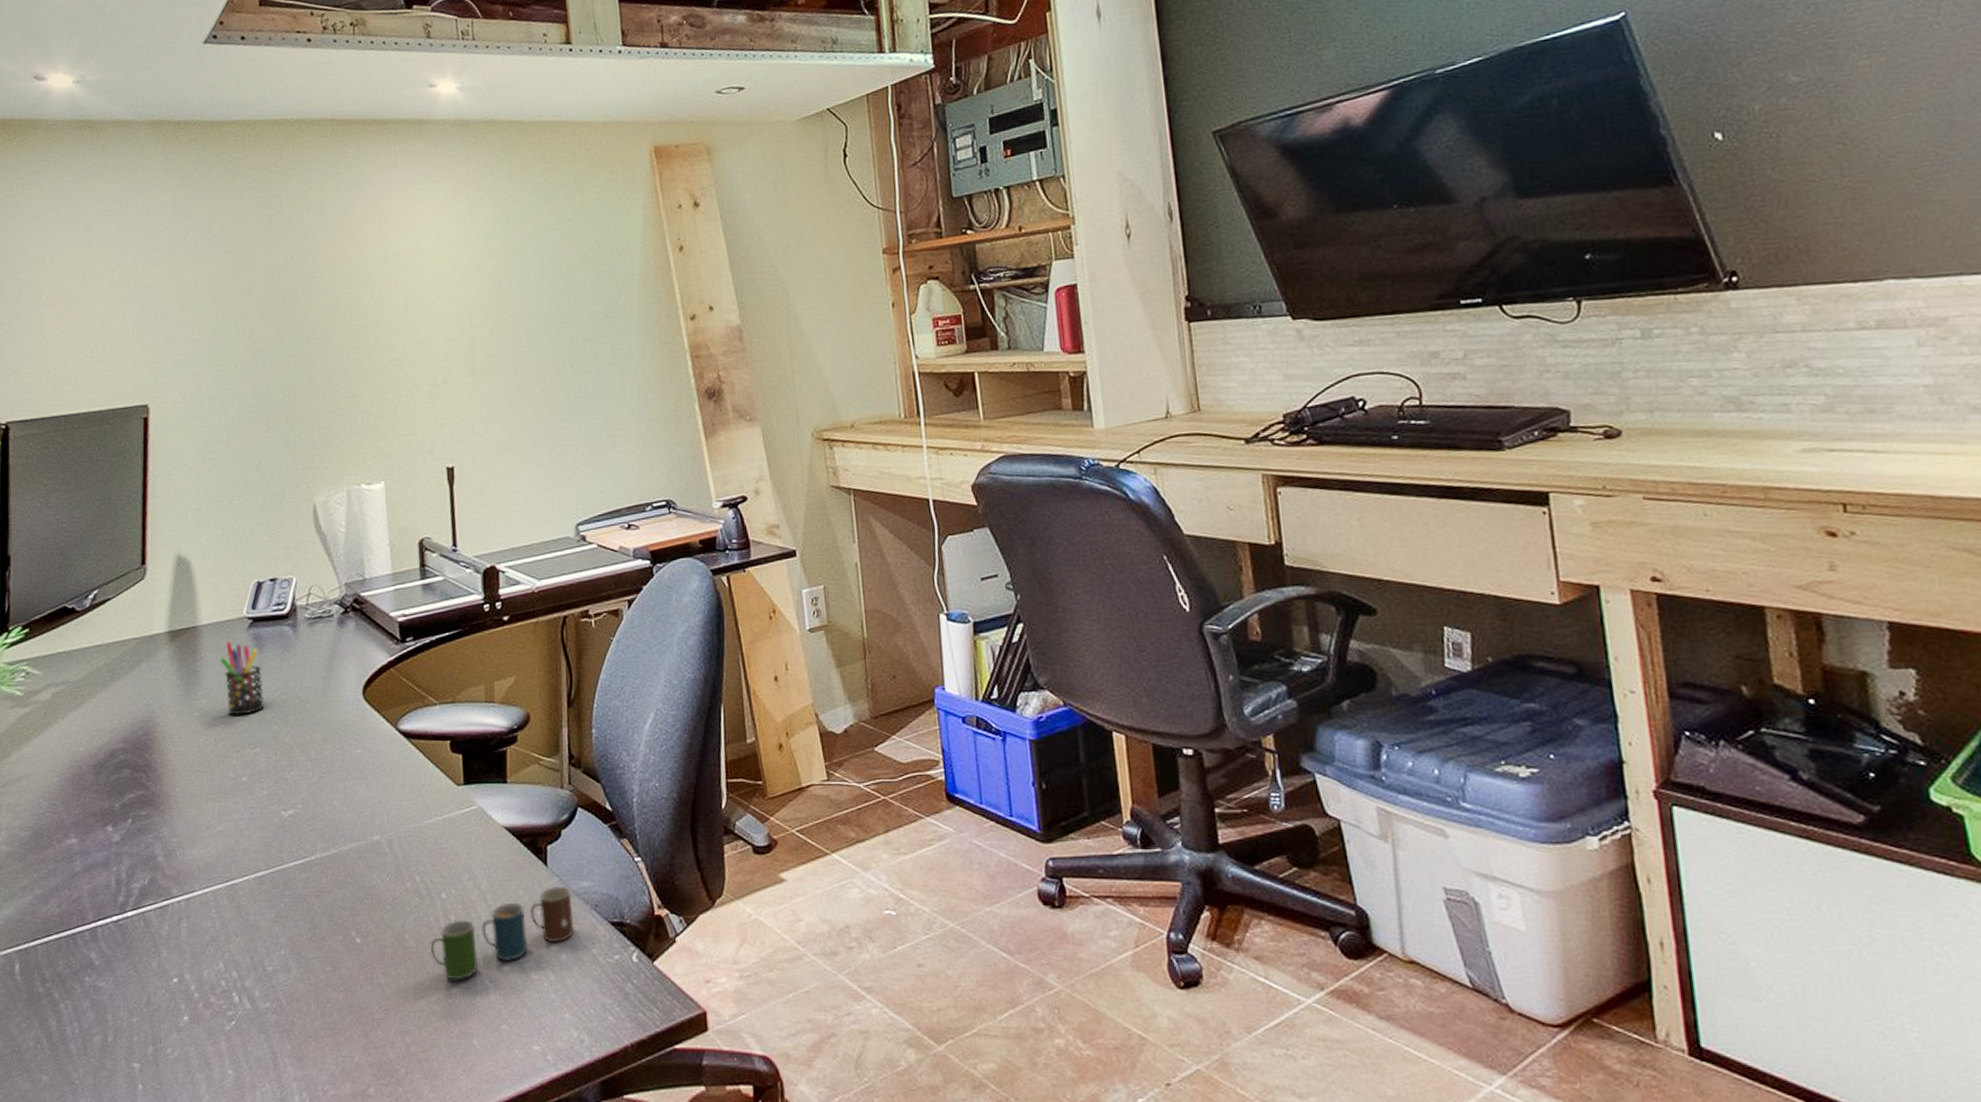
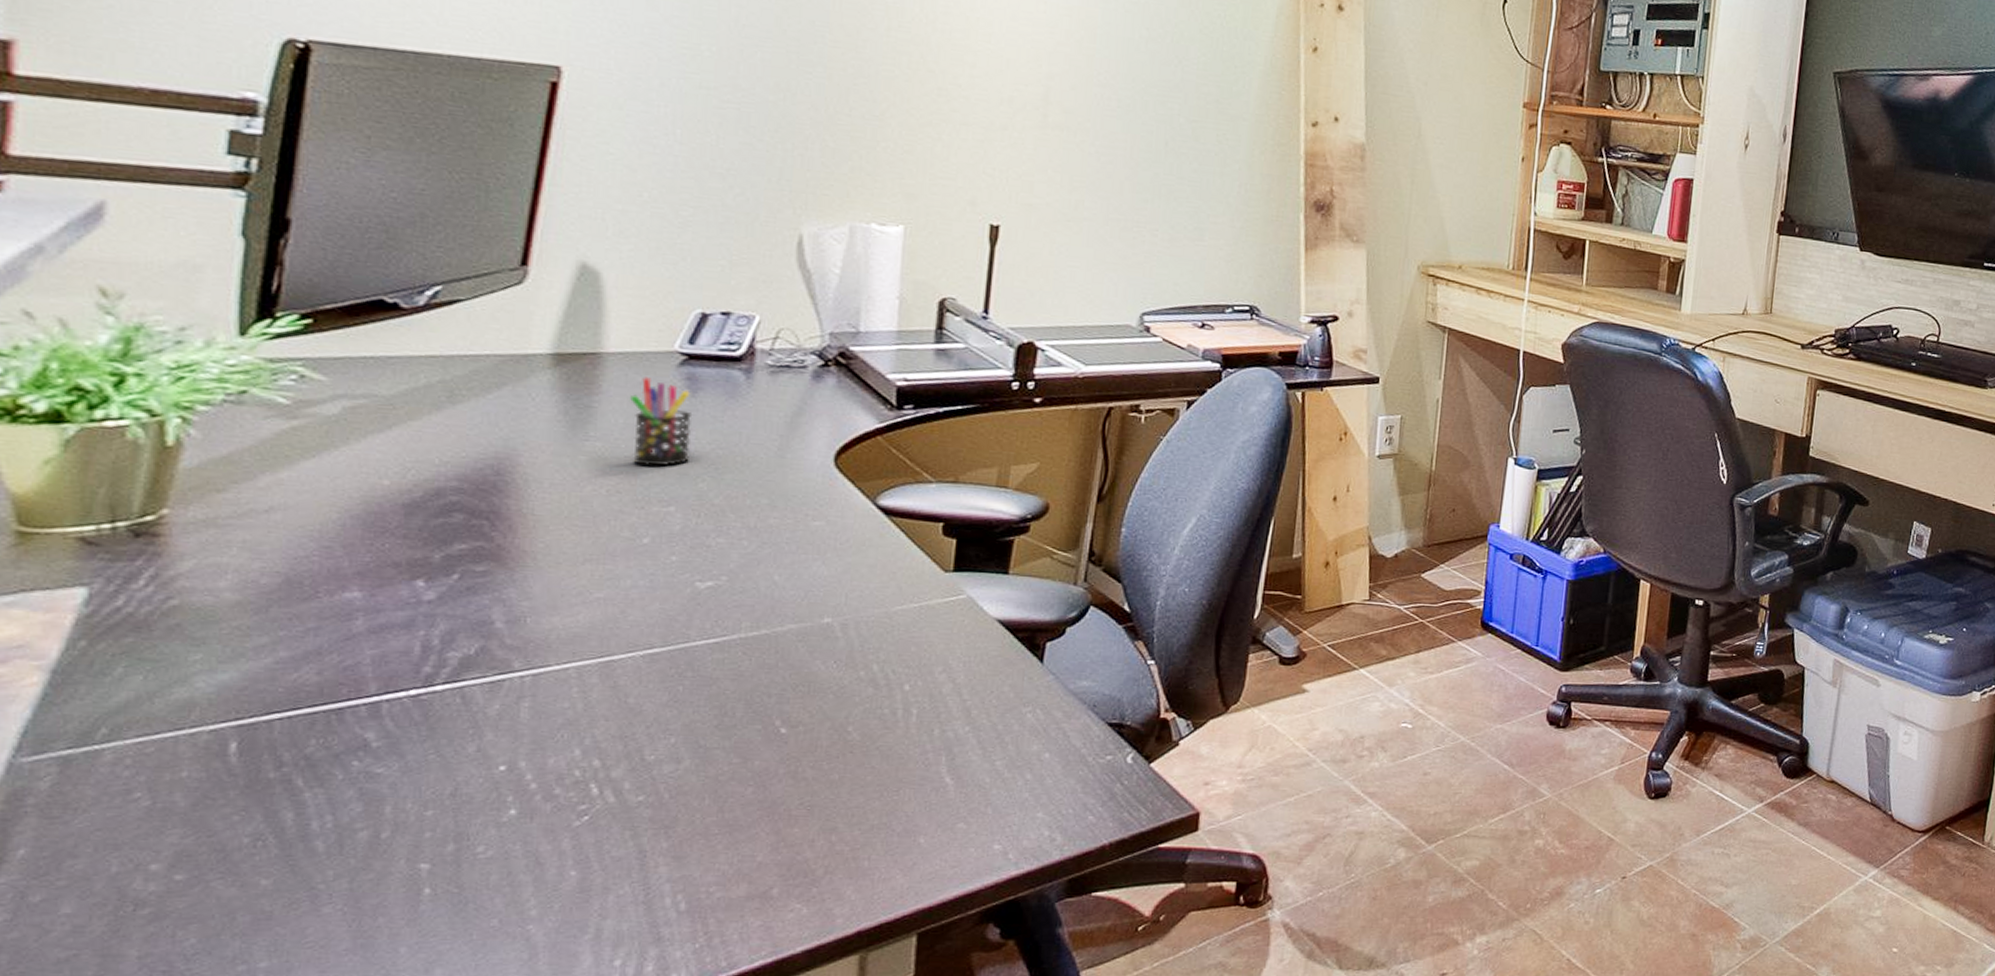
cup: present [430,886,575,980] -> none [879,684,1067,777]

